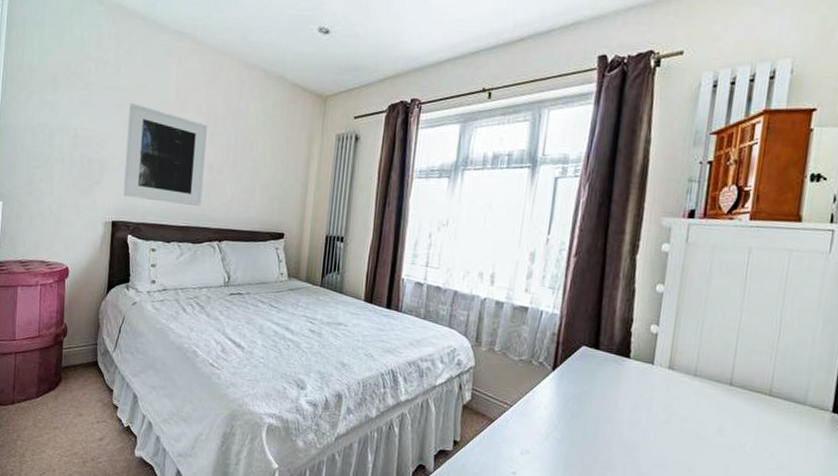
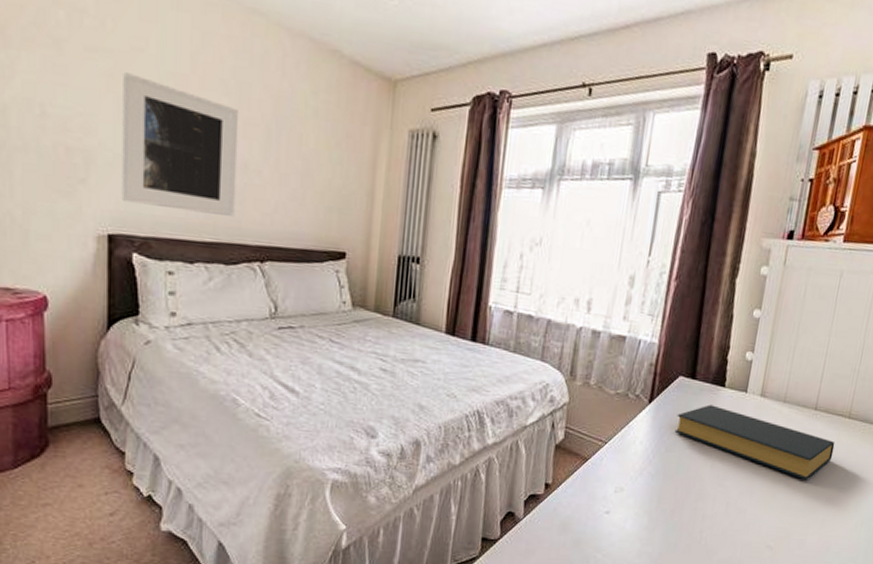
hardback book: none [579,374,756,458] -> present [674,404,835,481]

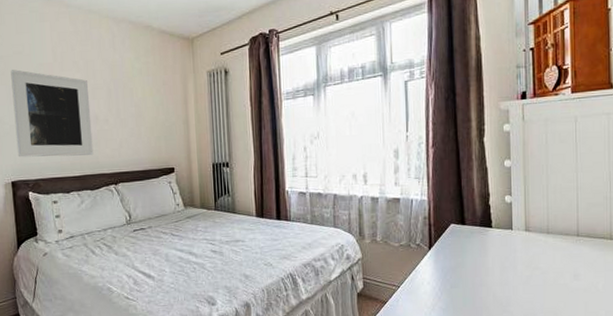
hardback book: present [674,404,835,481] -> none [455,244,603,298]

